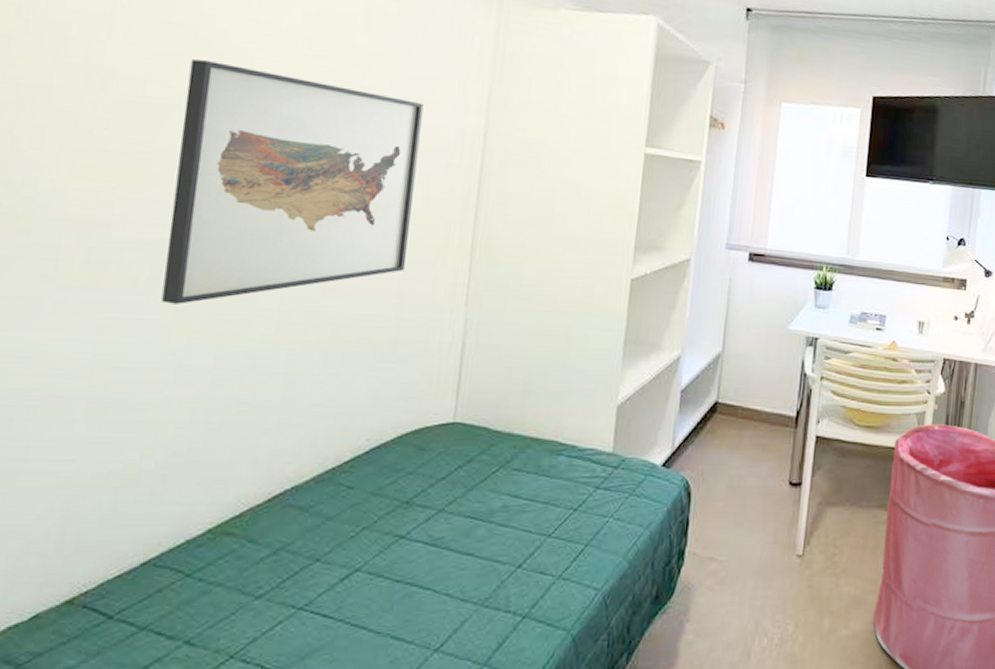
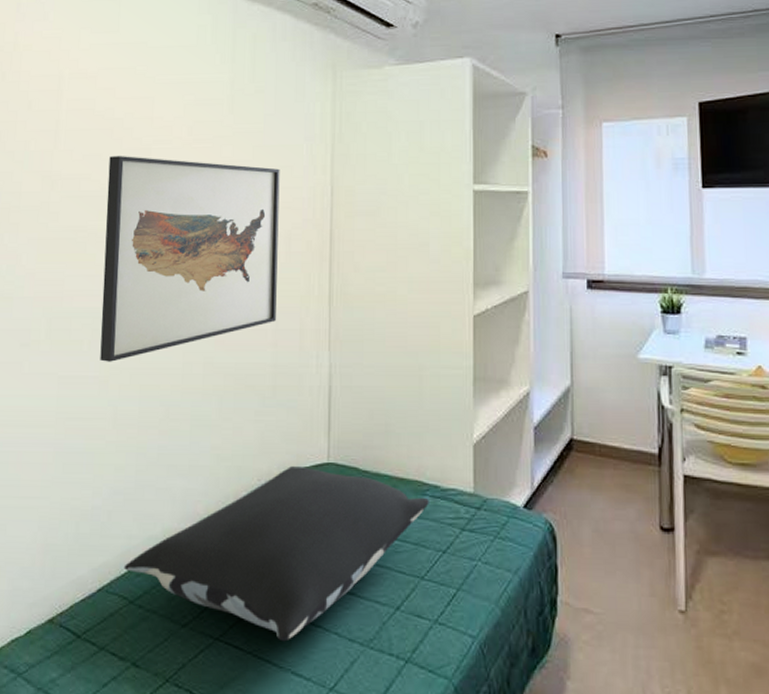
pillow: none [180,426,565,607] -> present [123,466,429,642]

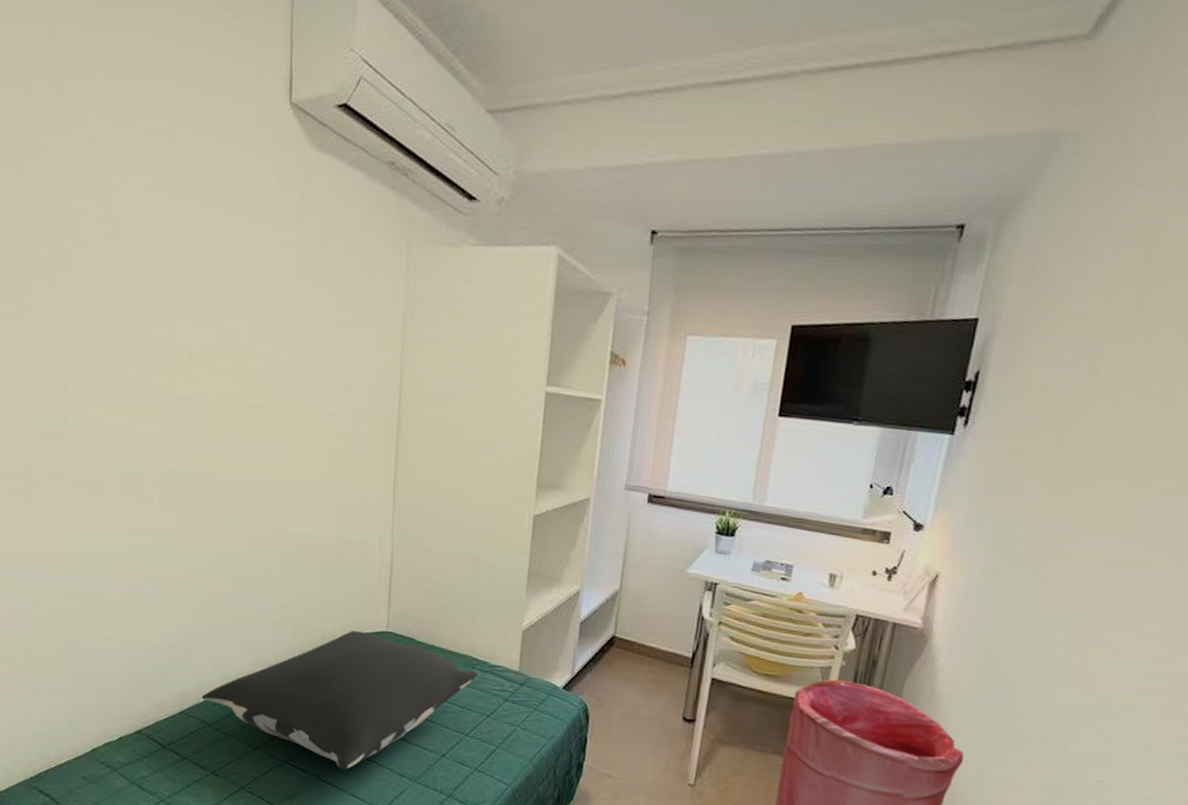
wall art: present [100,156,280,362] -> none [170,312,349,519]

